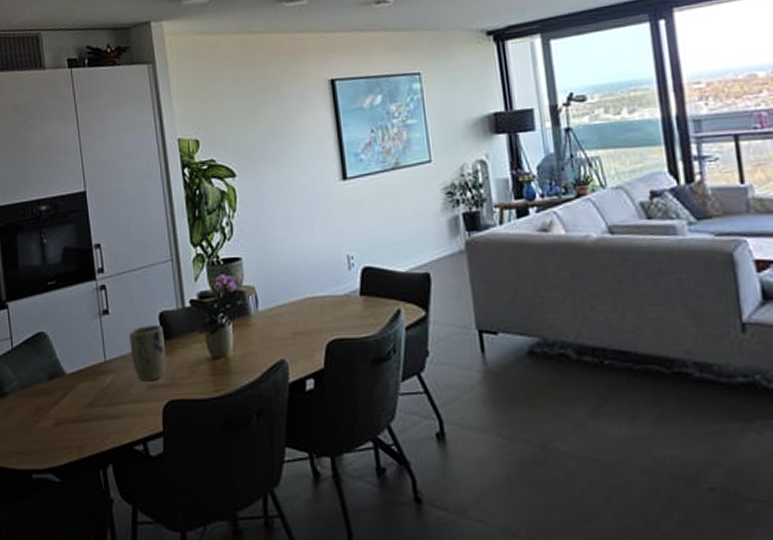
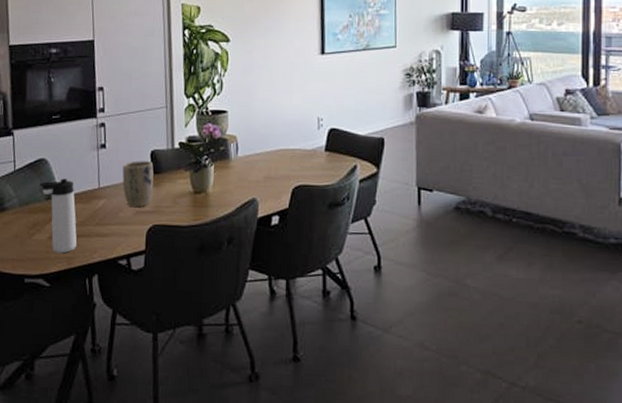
thermos bottle: none [40,353,86,442] -> present [39,178,77,254]

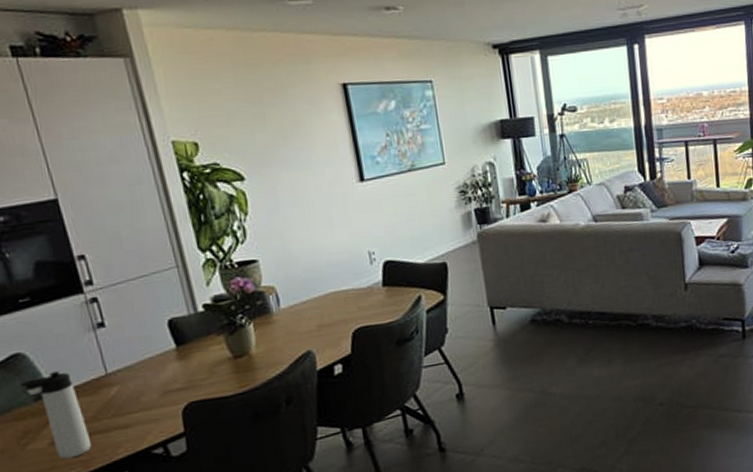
plant pot: present [122,161,154,208] -> none [133,332,181,389]

